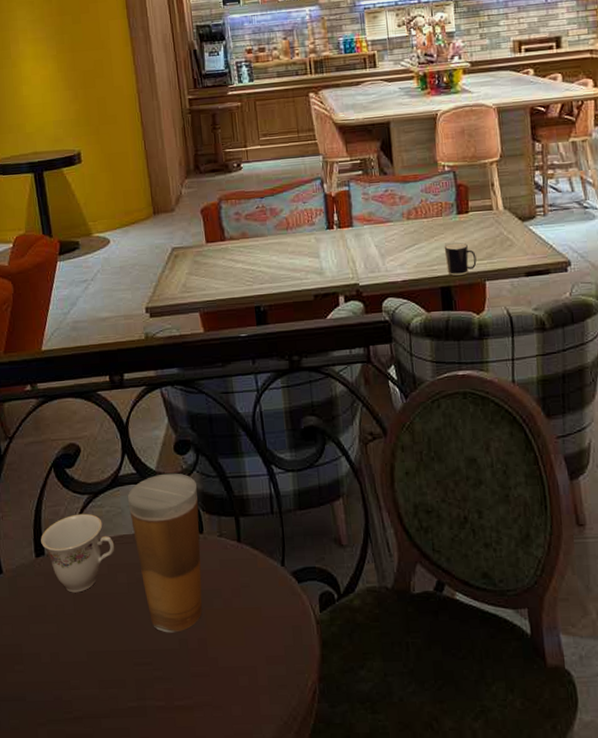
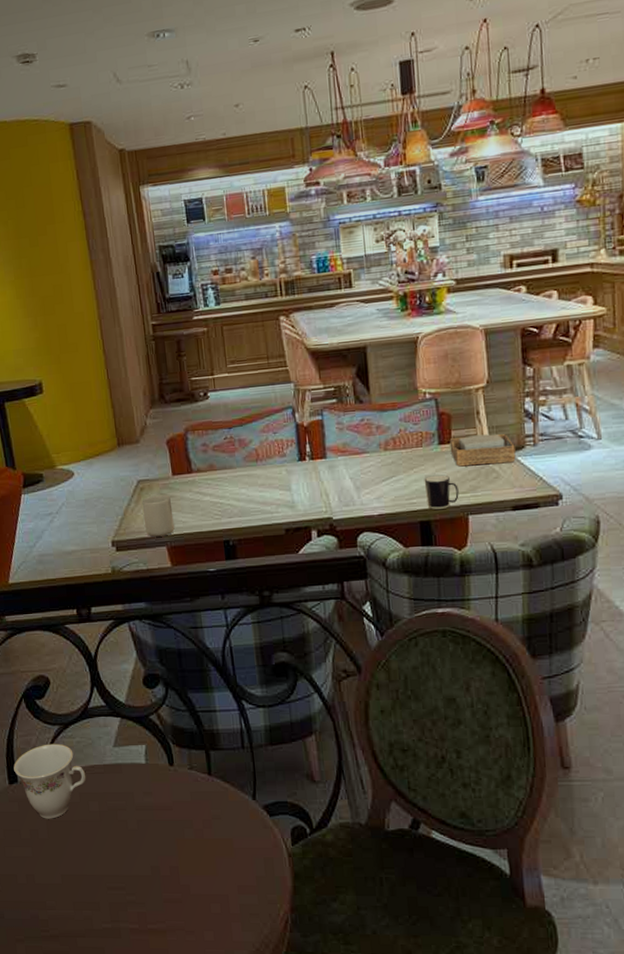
beverage cup: present [127,473,202,633] -> none [97,706,174,860]
cup: none [176,261,208,303] -> present [141,494,175,537]
napkin holder: none [467,204,528,235] -> present [449,433,516,467]

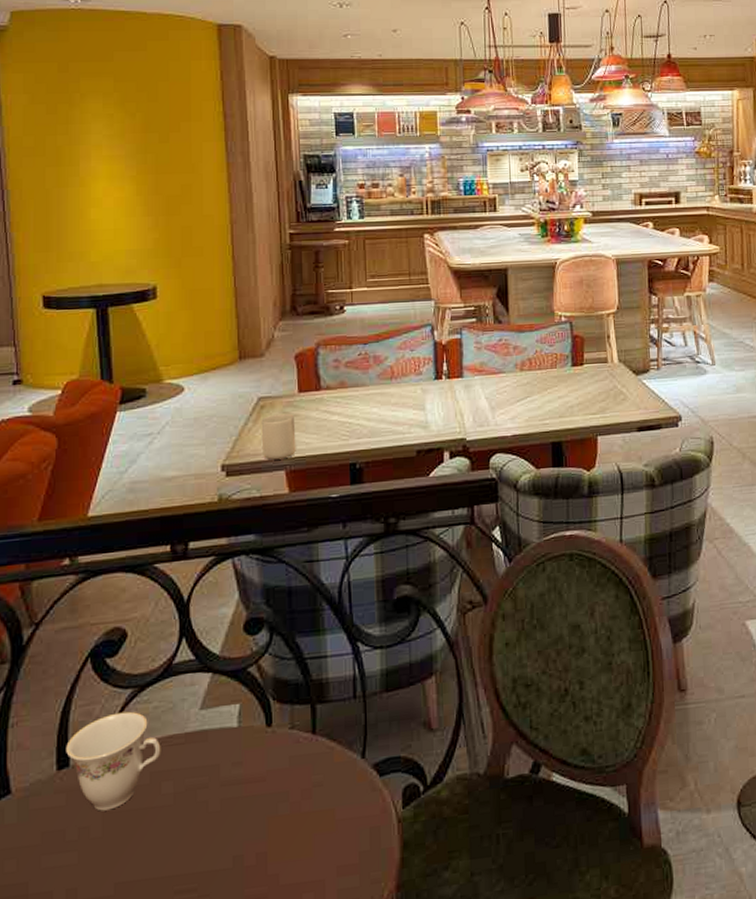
mug: present [424,475,459,510] -> none [557,396,589,431]
napkin holder: present [449,433,516,467] -> none [582,357,642,389]

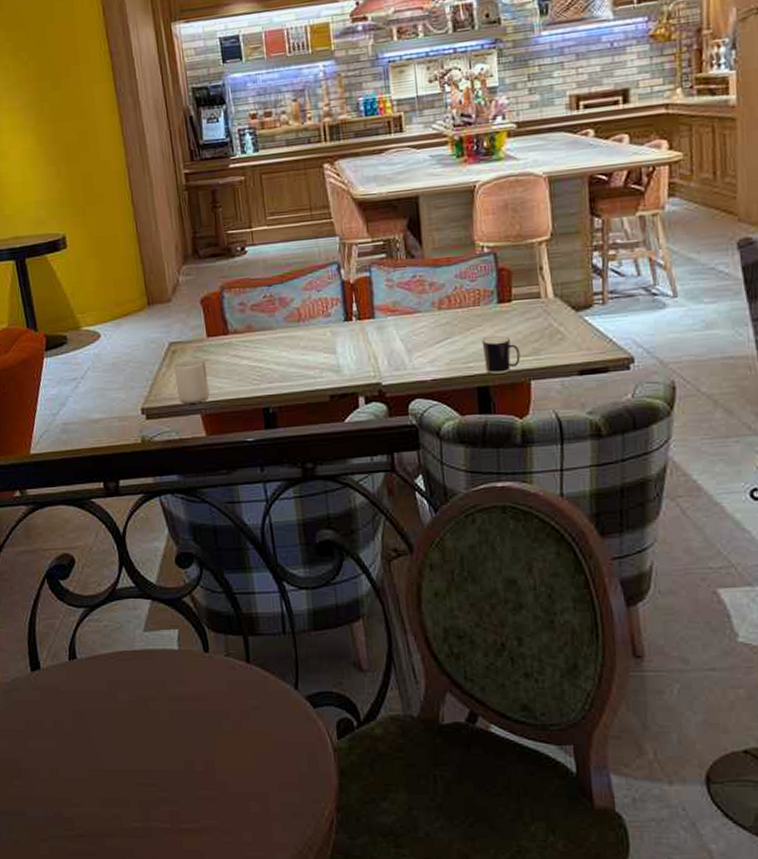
teacup: present [66,711,161,811] -> none [36,627,115,709]
mug: none [557,396,589,431] -> present [481,336,520,375]

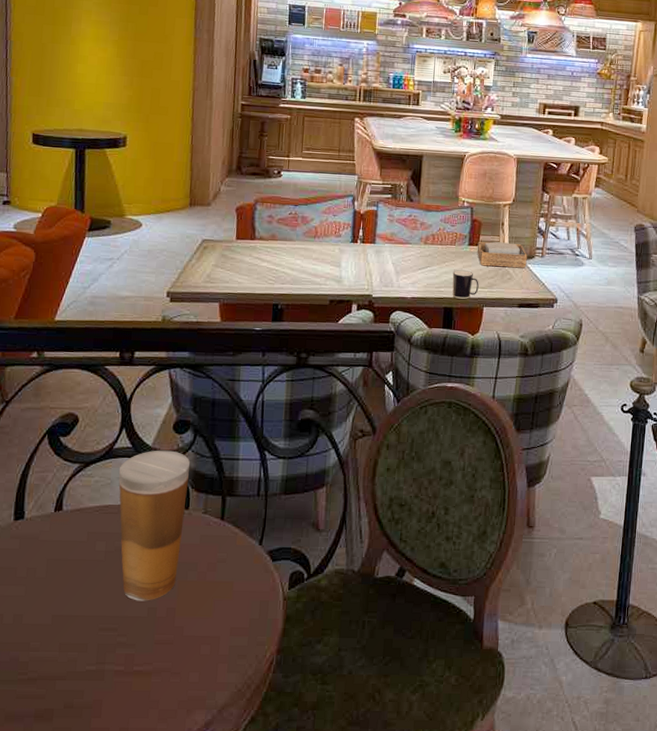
beverage cup: none [126,587,209,754] -> present [118,450,191,601]
cup: present [174,358,210,404] -> none [202,255,231,293]
napkin holder: none [509,291,583,328] -> present [477,242,527,269]

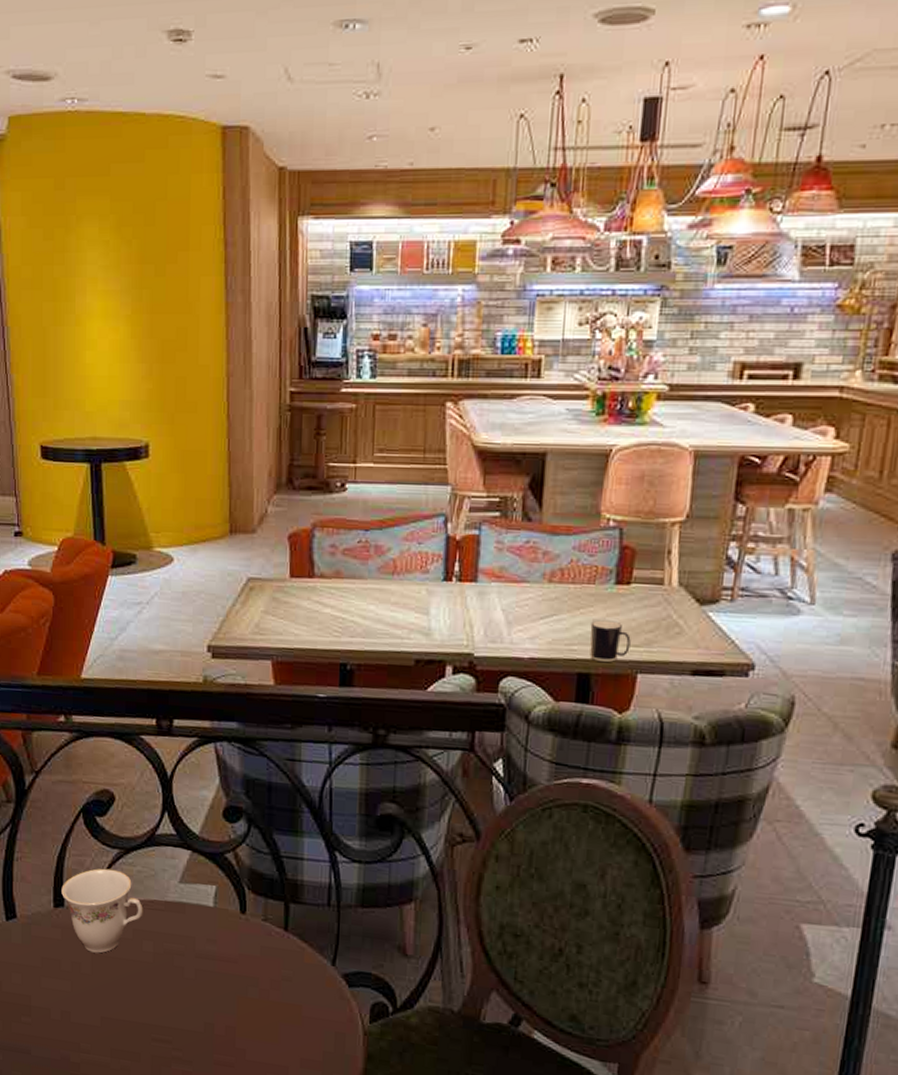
teacup: none [22,481,99,558] -> present [61,868,143,954]
beverage cup: present [118,450,191,601] -> none [163,840,245,1015]
napkin holder: present [477,242,527,269] -> none [628,578,708,618]

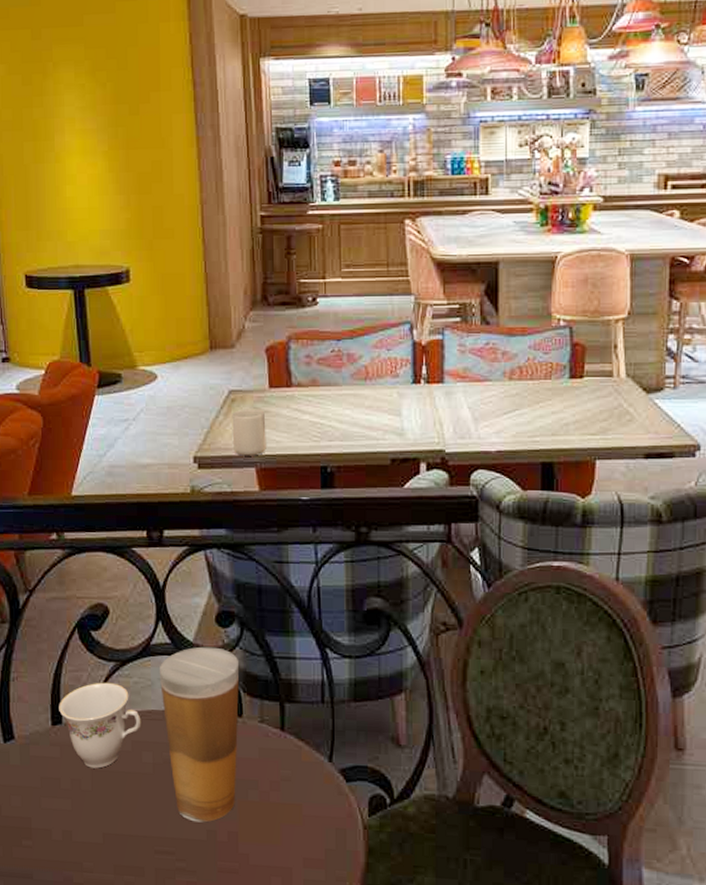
beverage cup: none [163,840,245,1015] -> present [159,646,240,823]
cup: none [249,598,285,648] -> present [232,409,266,456]
mug: present [590,620,631,663] -> none [550,412,587,452]

